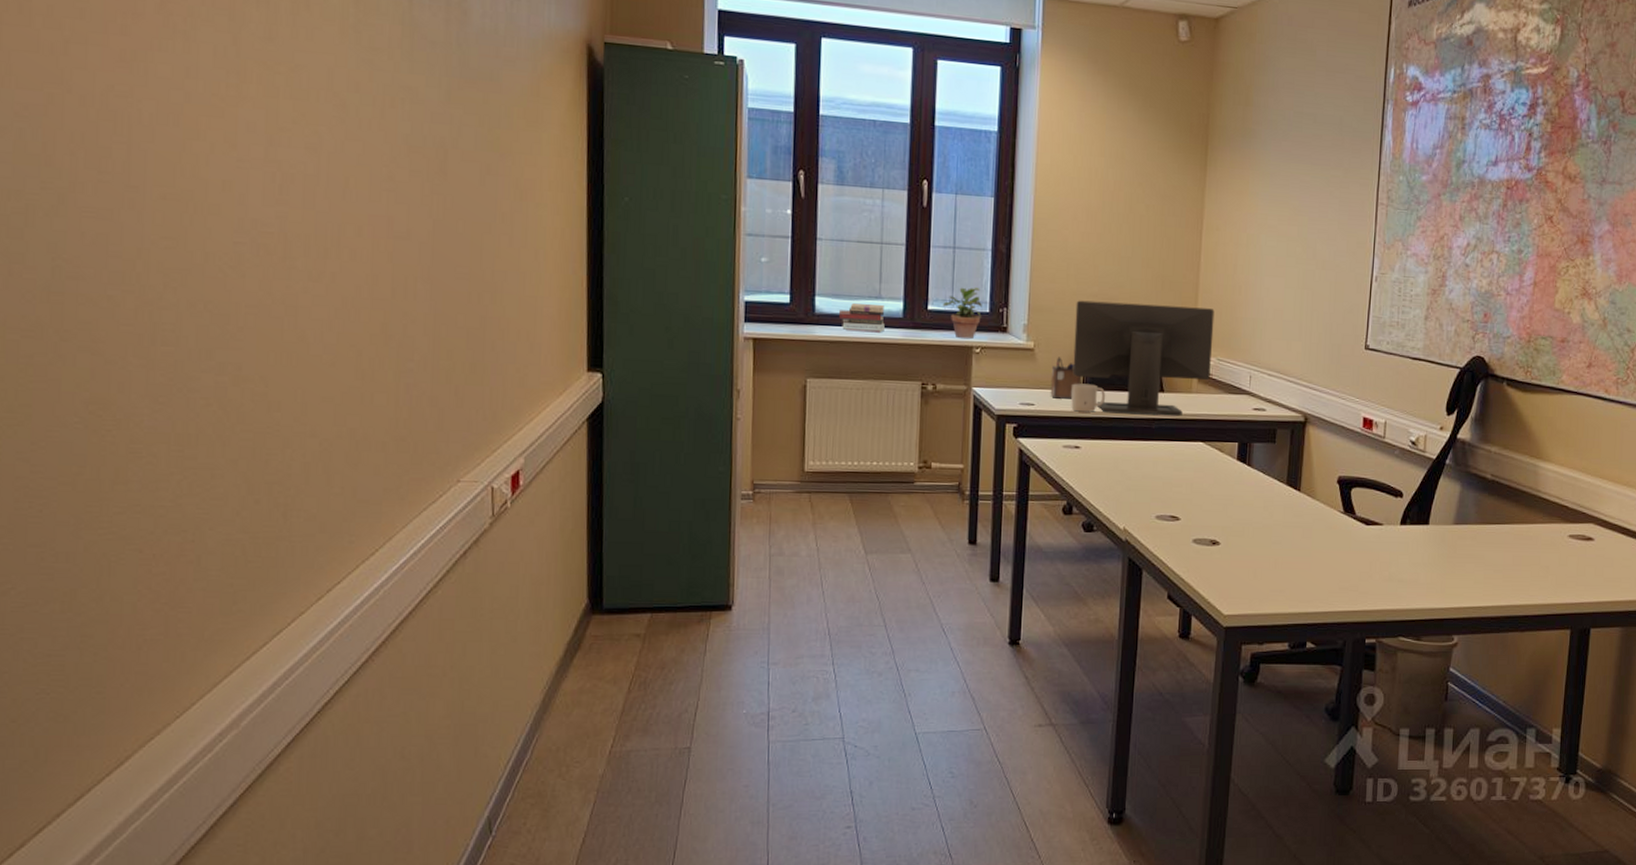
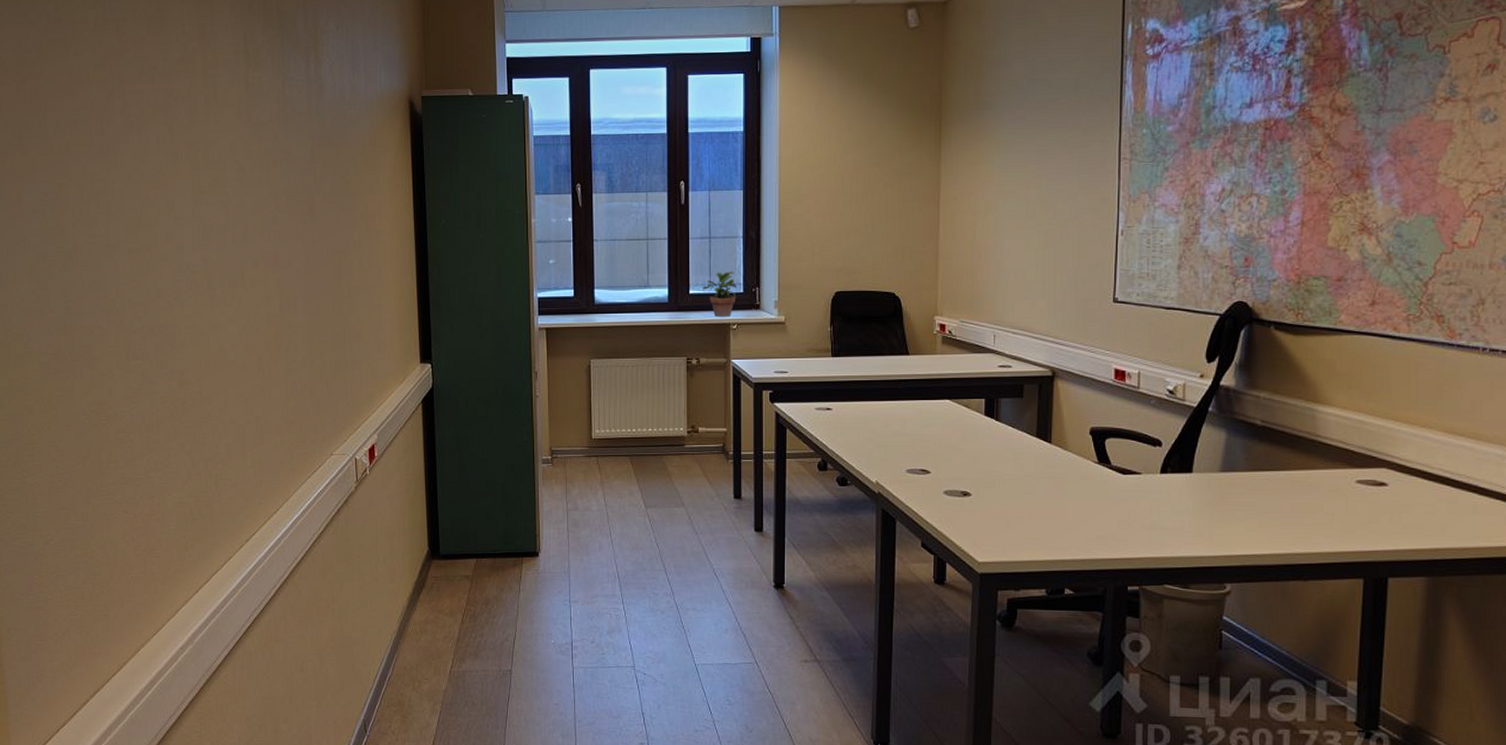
books: present [839,302,885,333] -> none [615,292,653,317]
desk organizer: present [1050,357,1082,399] -> none [801,328,830,366]
mug: present [1071,383,1106,412] -> none [821,351,854,377]
computer monitor: present [1072,300,1215,415] -> none [821,274,955,375]

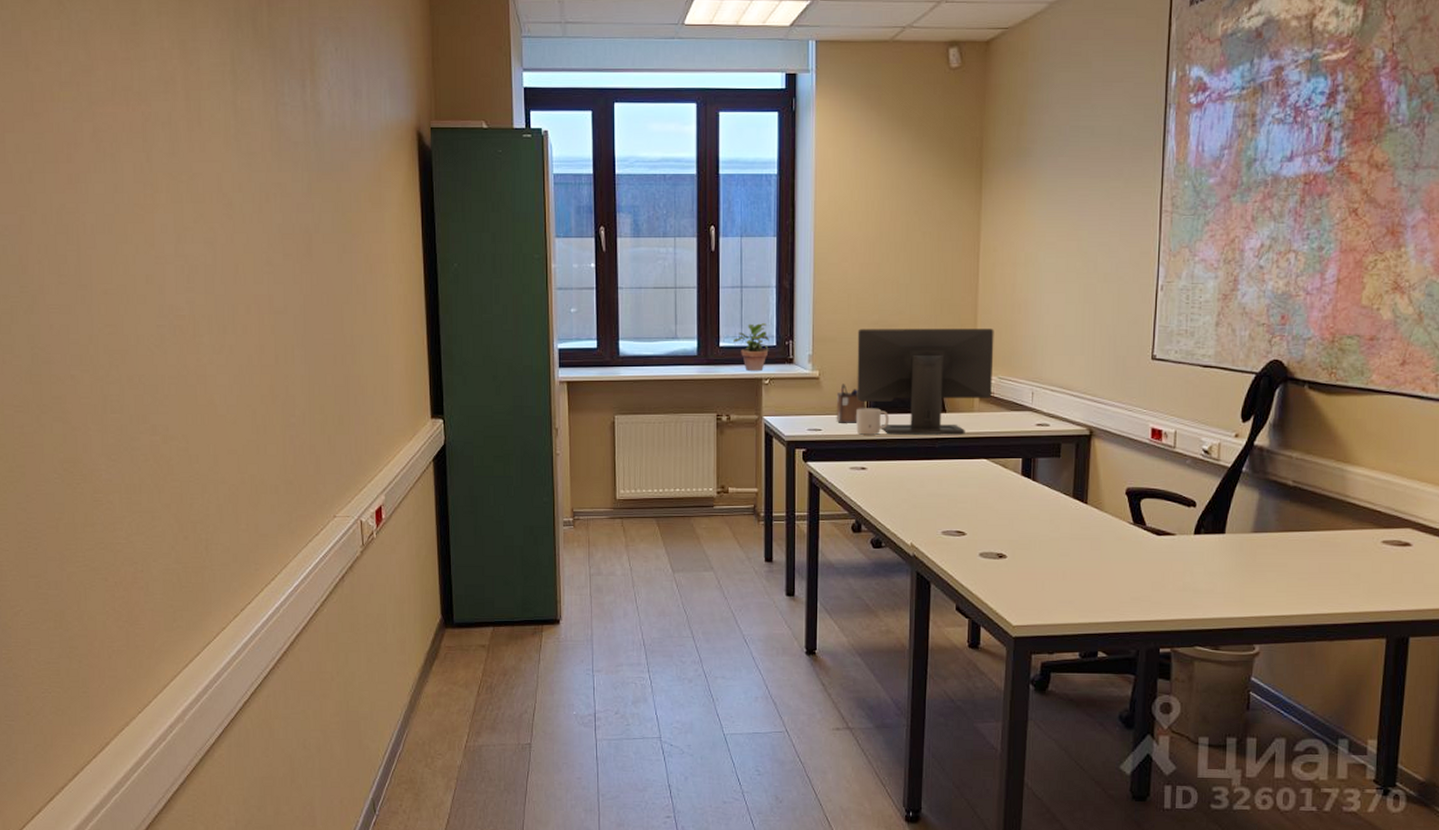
desk organizer: none [801,328,830,366] -> present [836,384,866,423]
computer monitor: none [821,274,955,375] -> present [857,328,994,434]
mug: none [821,351,854,377] -> present [856,408,890,435]

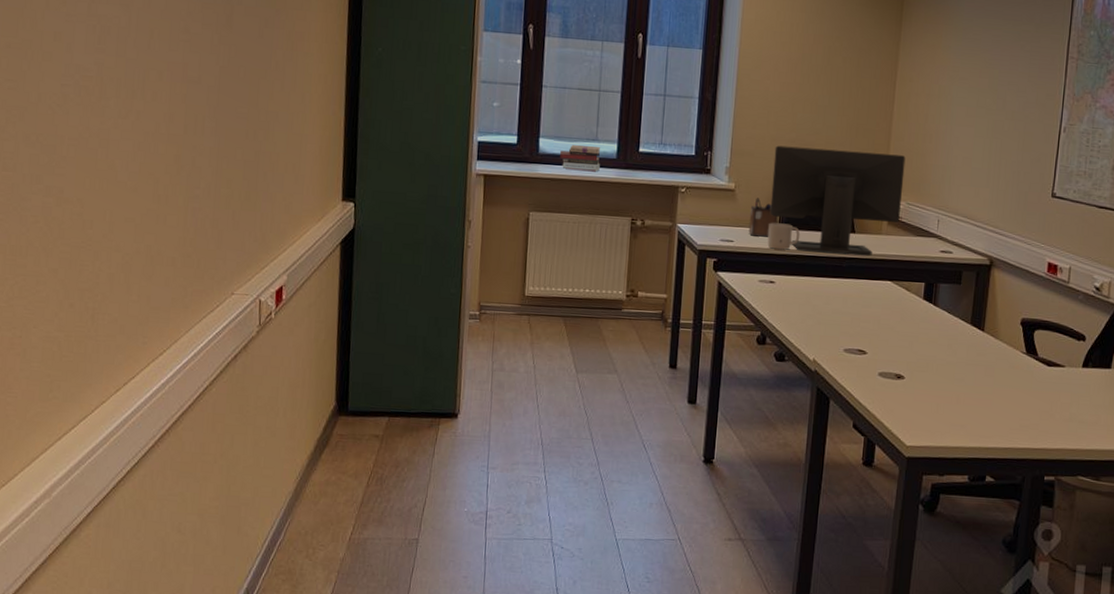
books: none [641,344,681,371] -> present [560,144,600,172]
potted plant: present [732,322,769,372] -> none [652,131,688,180]

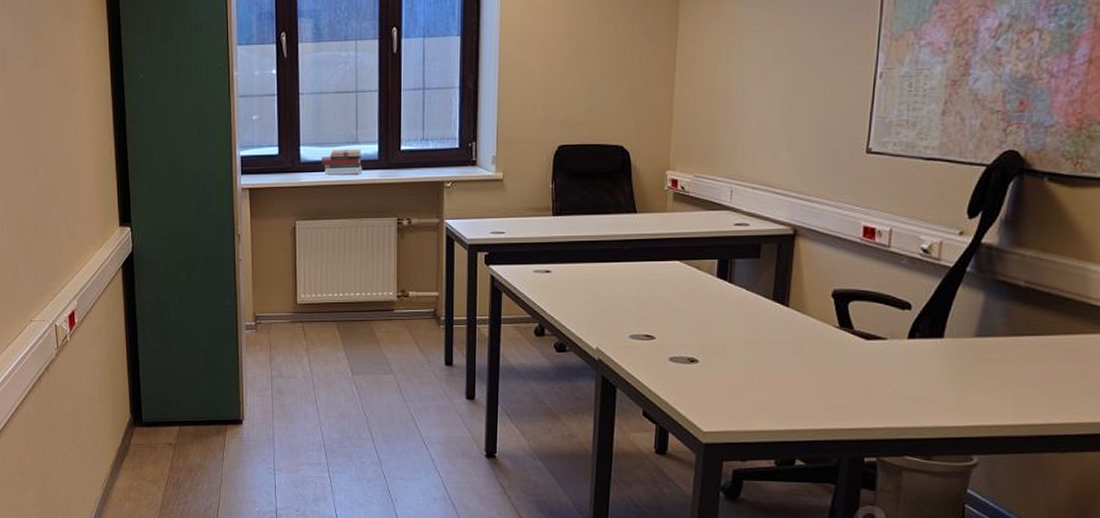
desk organizer: present [748,197,778,237] -> none [520,185,551,226]
mug: present [767,222,801,250] -> none [541,210,576,237]
computer monitor: present [770,145,906,255] -> none [542,124,691,236]

